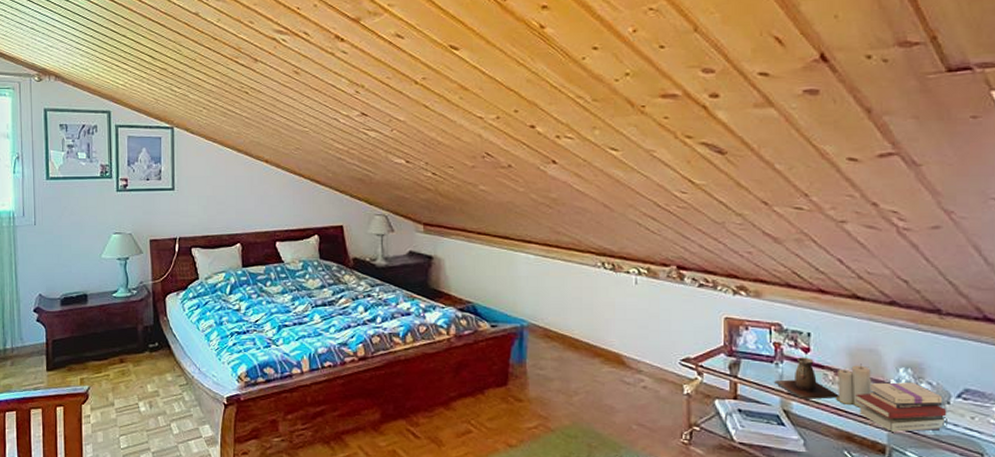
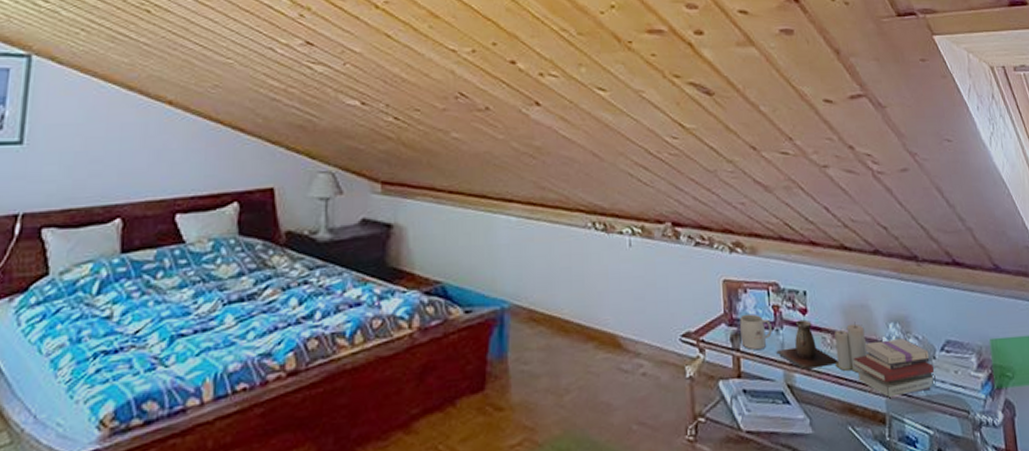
mug: none [739,347,771,379] -> present [740,313,772,351]

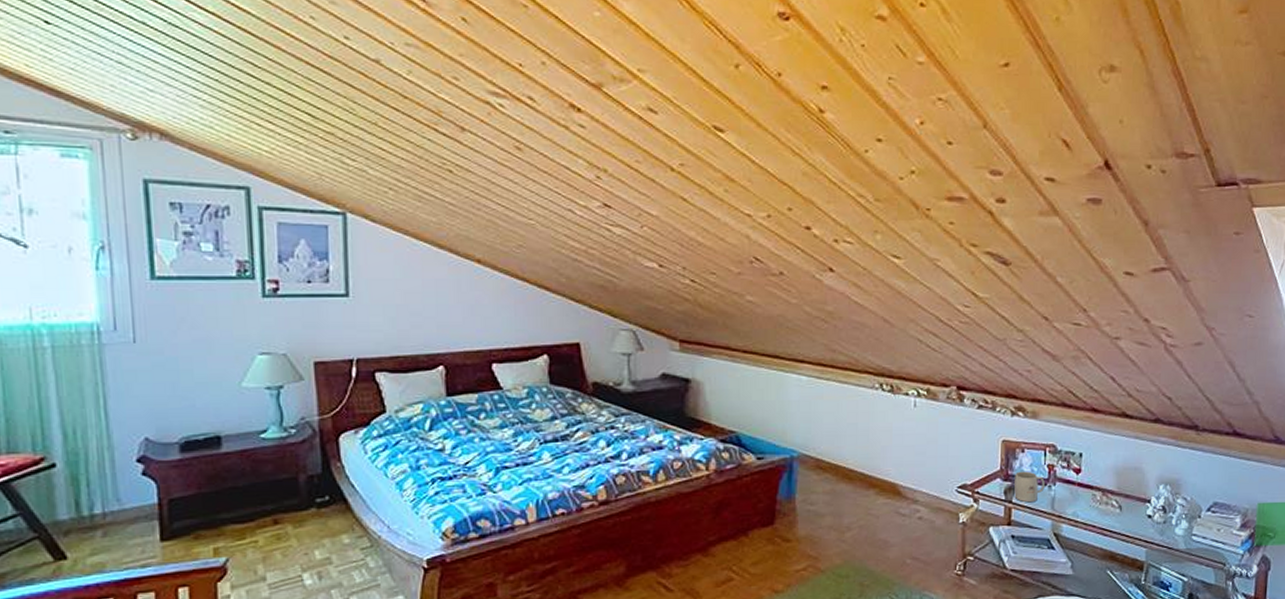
decorative vase: present [776,319,838,370] -> none [1047,478,1105,521]
candle: present [835,322,868,373] -> none [1102,482,1136,526]
books: present [853,338,936,397] -> none [1120,499,1198,548]

